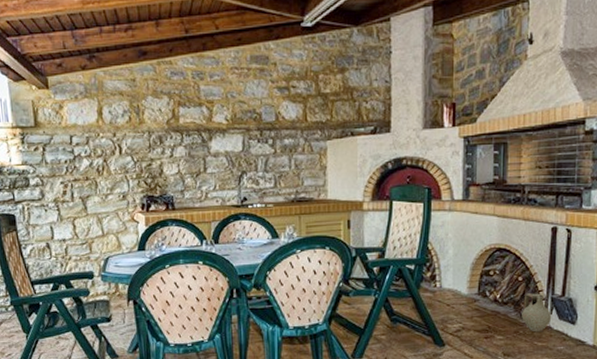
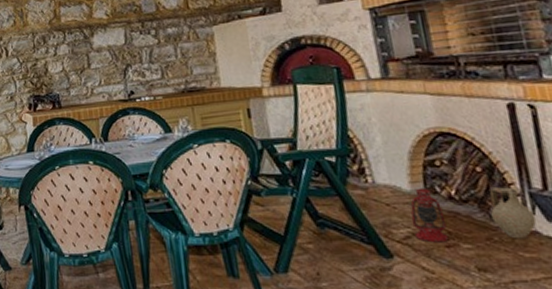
lantern: none [463,293,489,335] -> present [410,189,449,243]

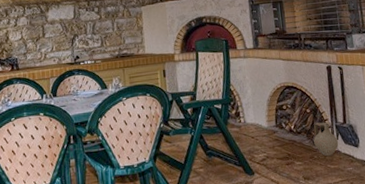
lantern: present [410,189,449,243] -> none [266,125,289,163]

